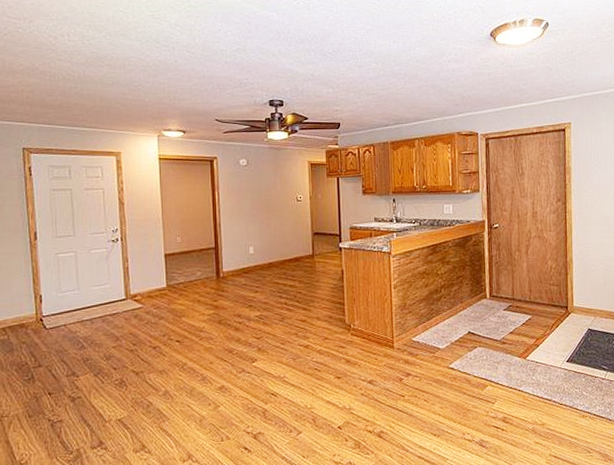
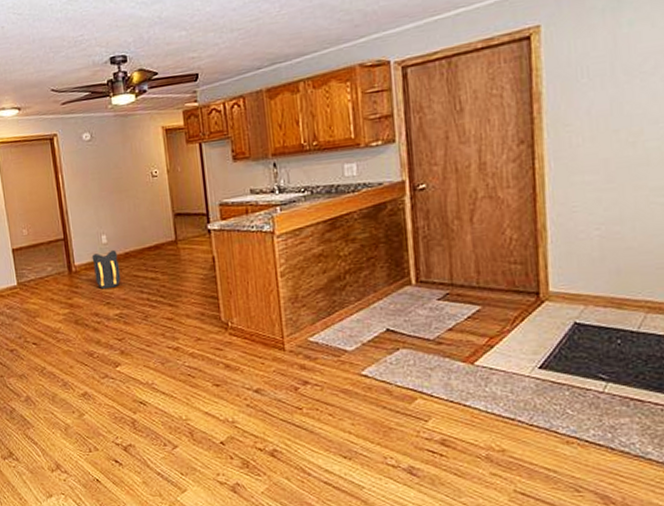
backpack: none [239,259,263,294] -> present [91,249,121,290]

